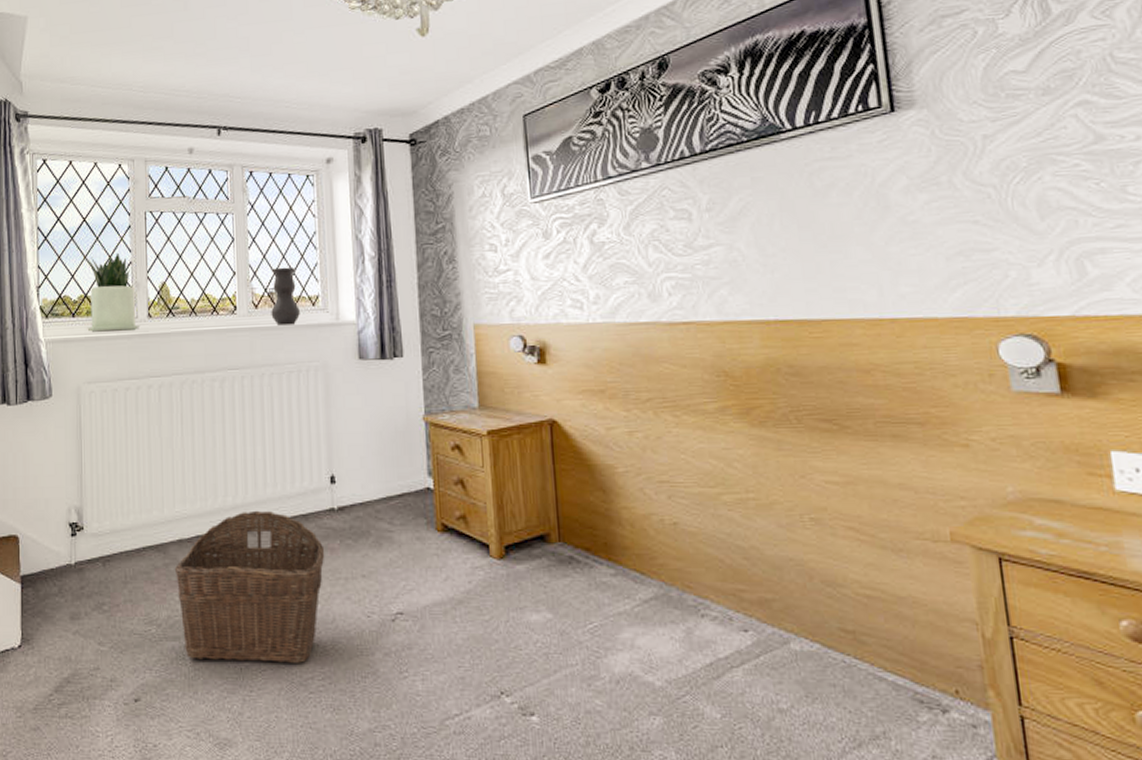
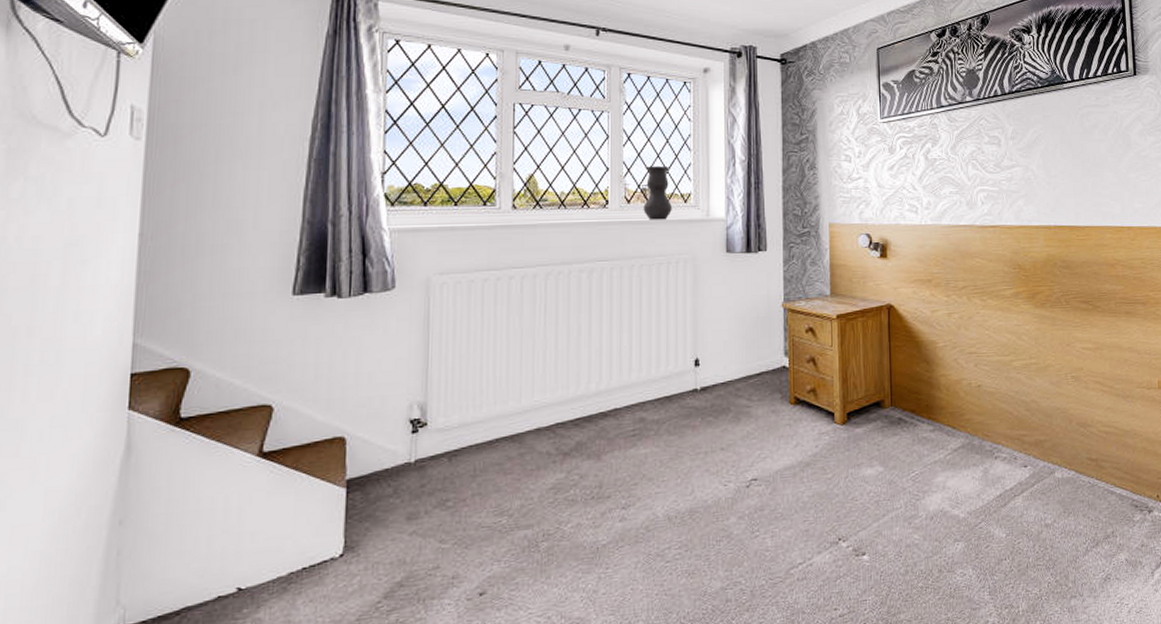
planter: present [87,252,141,333] -> none [441,142,504,223]
wicker basket: present [174,510,325,664] -> none [530,395,687,545]

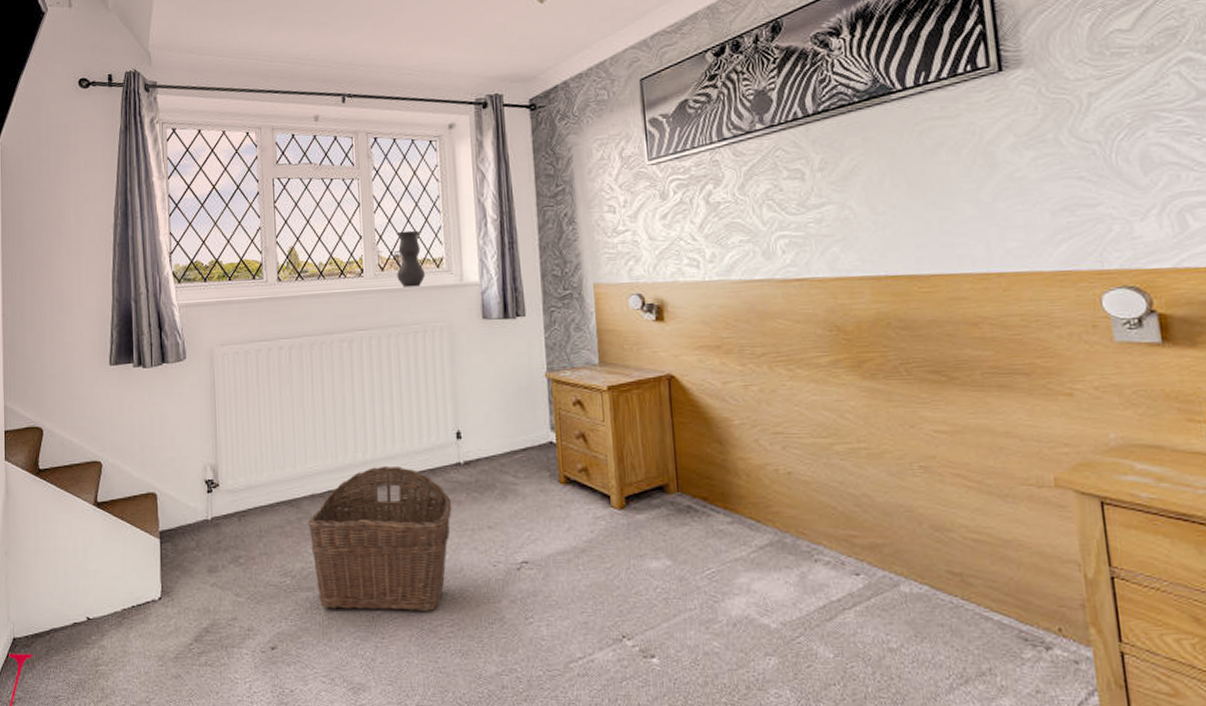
wicker basket: none [530,395,687,545] -> present [307,465,452,612]

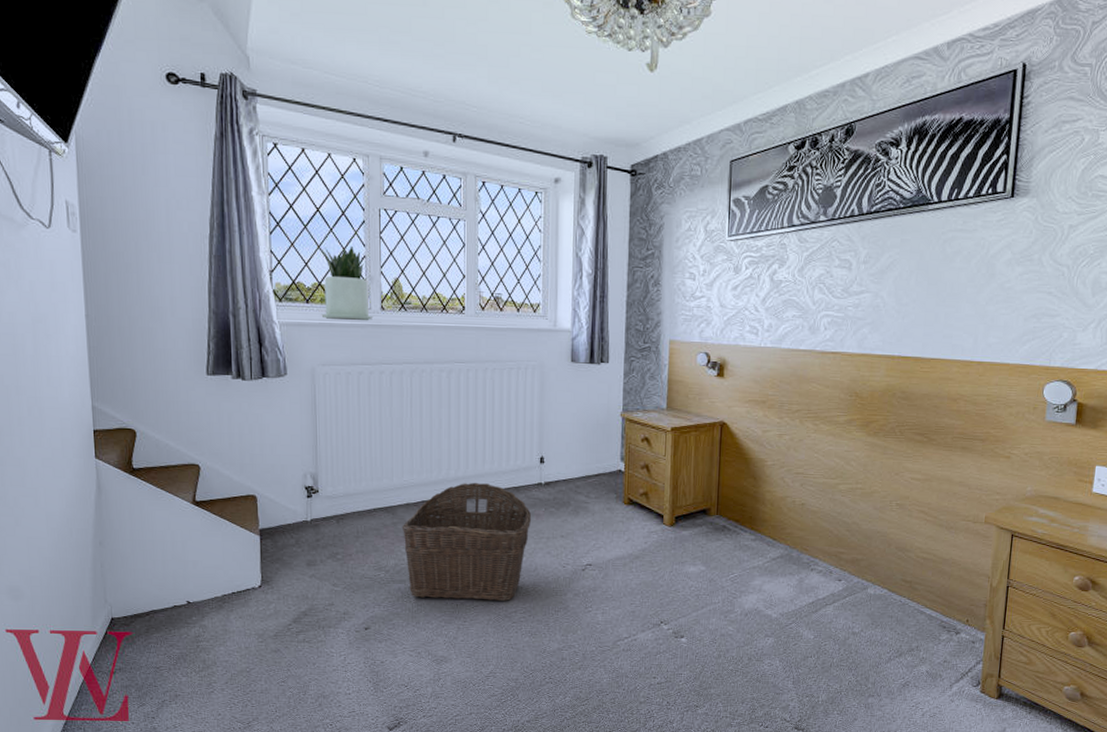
planter: none [219,218,271,297] -> present [321,245,374,321]
vase: present [396,230,425,287] -> none [496,275,522,328]

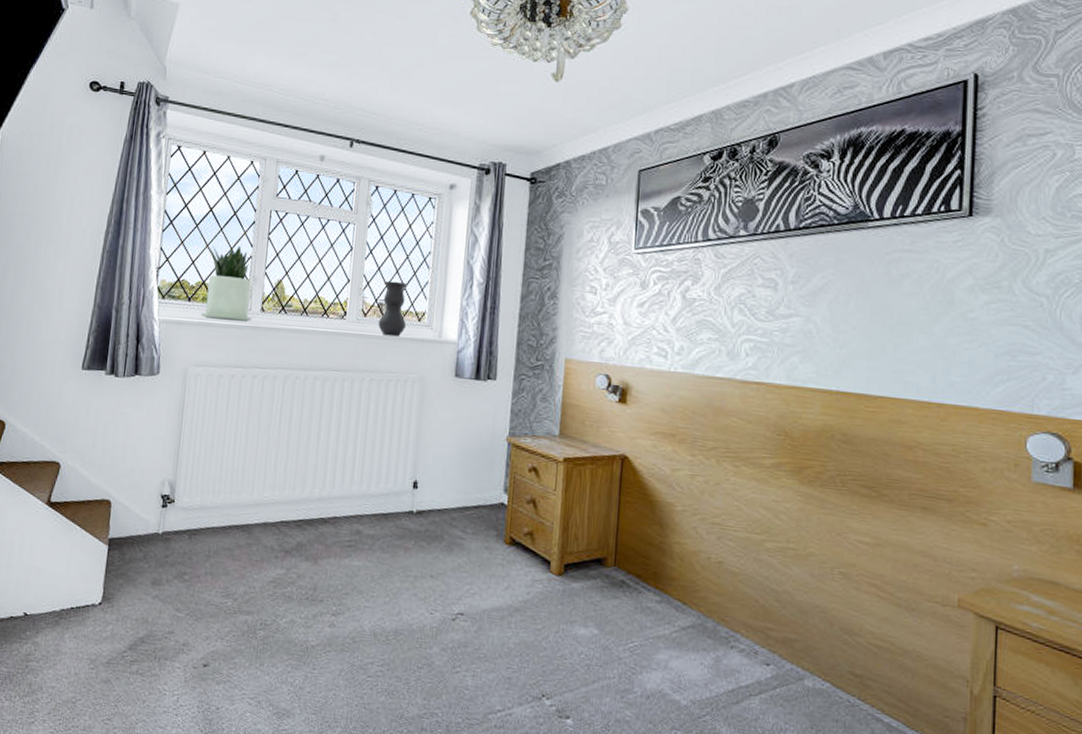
wicker basket: present [401,482,532,602] -> none [256,504,399,649]
vase: none [496,275,522,328] -> present [378,280,408,337]

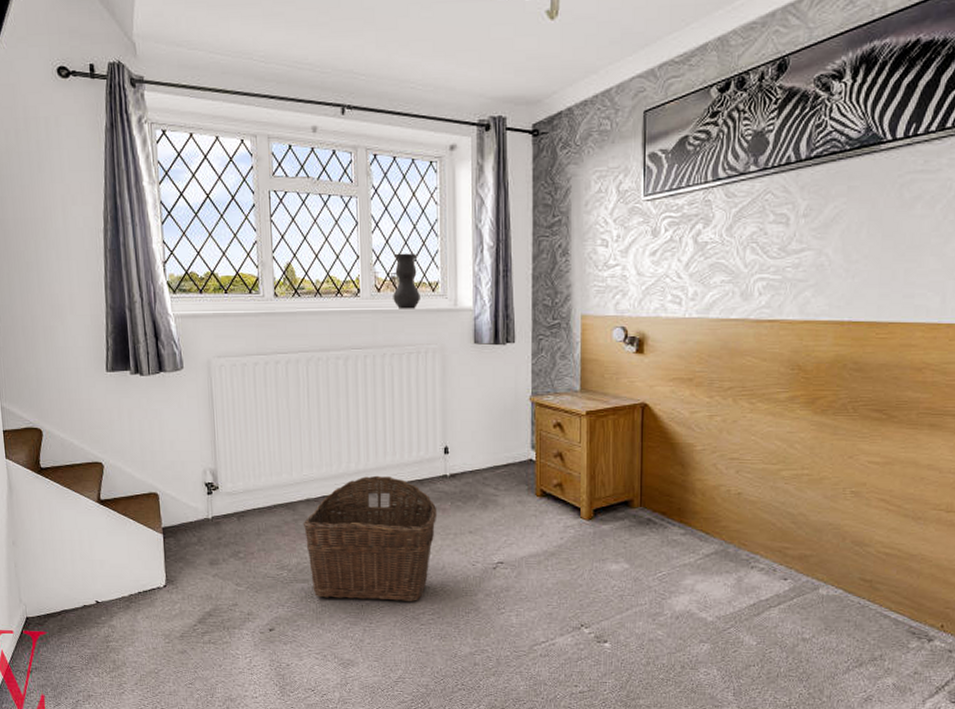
planter: present [201,245,253,323] -> none [214,231,267,310]
wicker basket: none [256,504,399,649] -> present [303,475,438,602]

